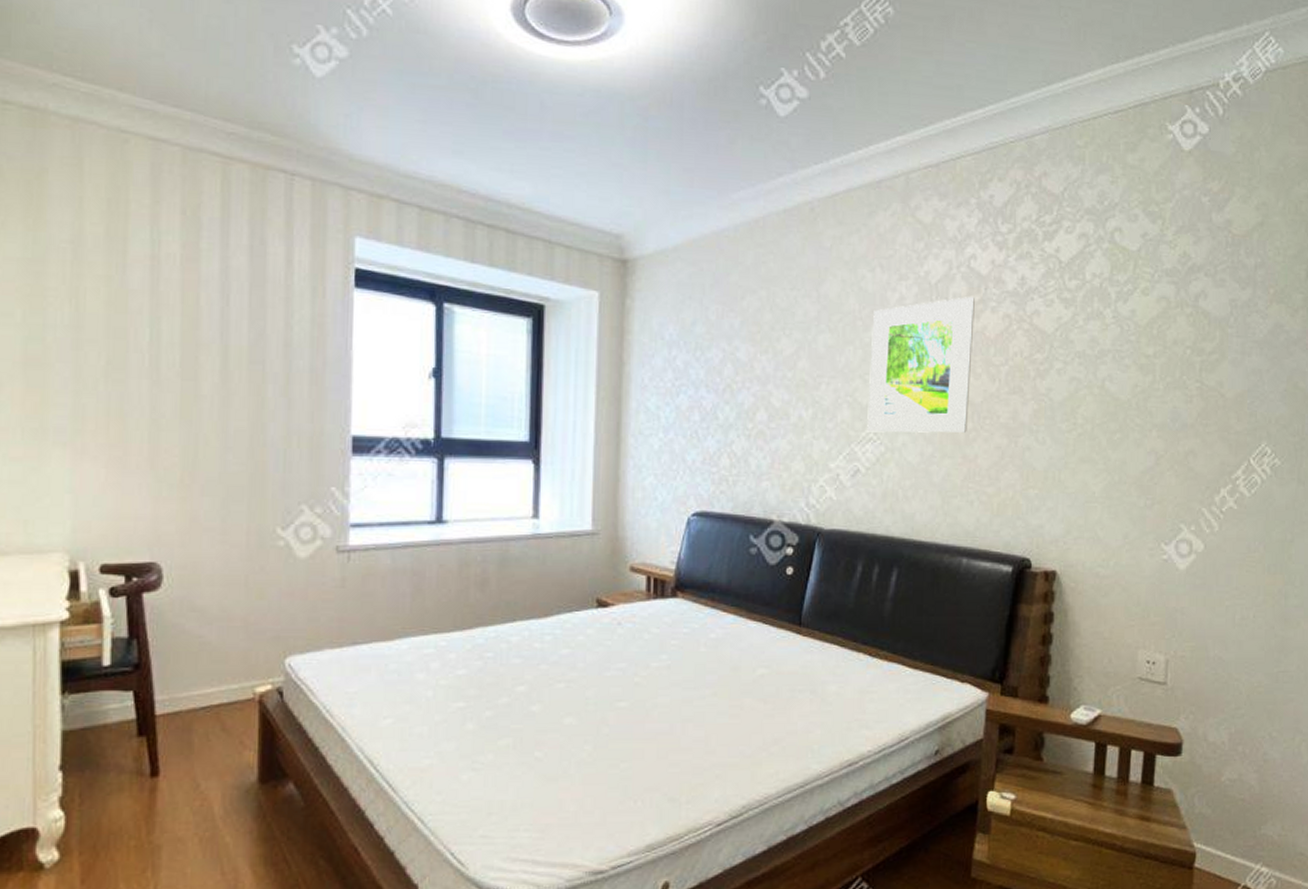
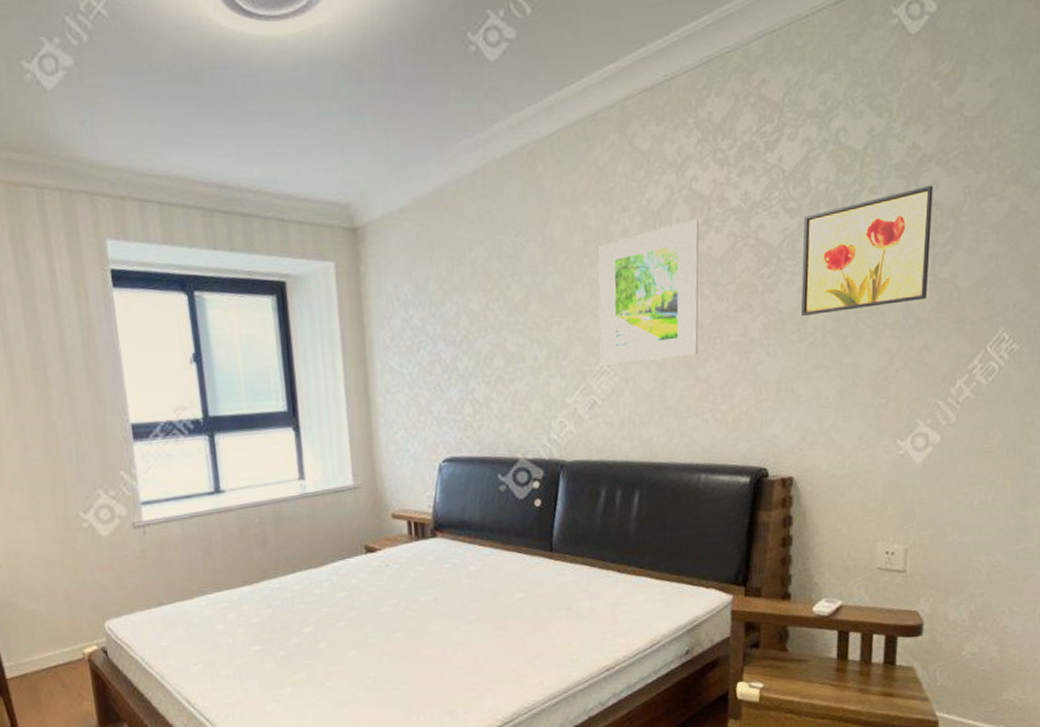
wall art: none [1071,294,1202,407] -> present [800,185,933,316]

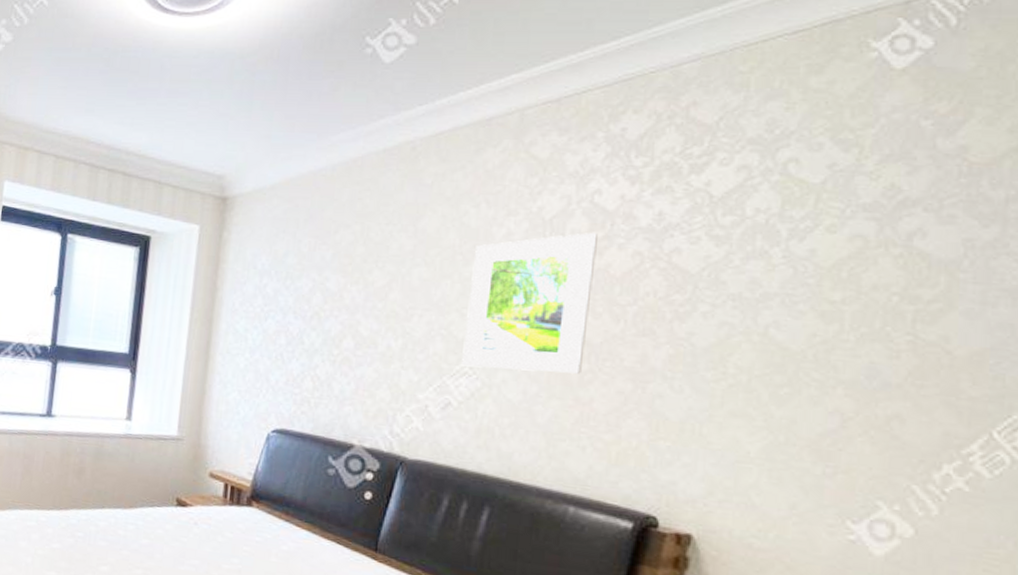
wall art: present [800,185,933,316] -> none [719,232,918,361]

